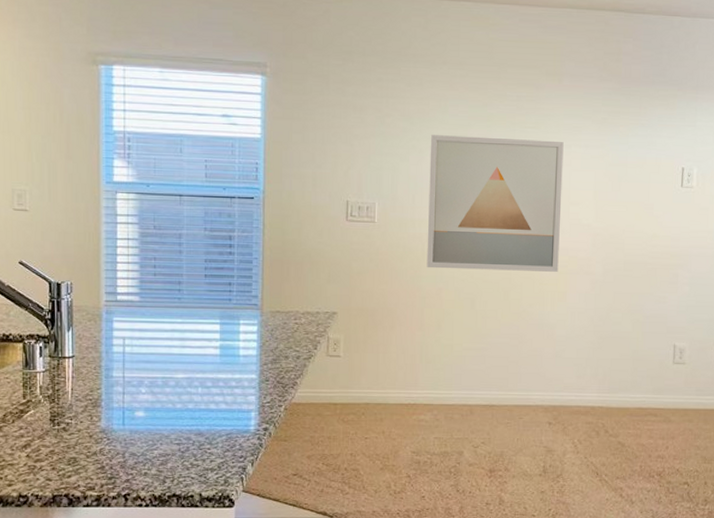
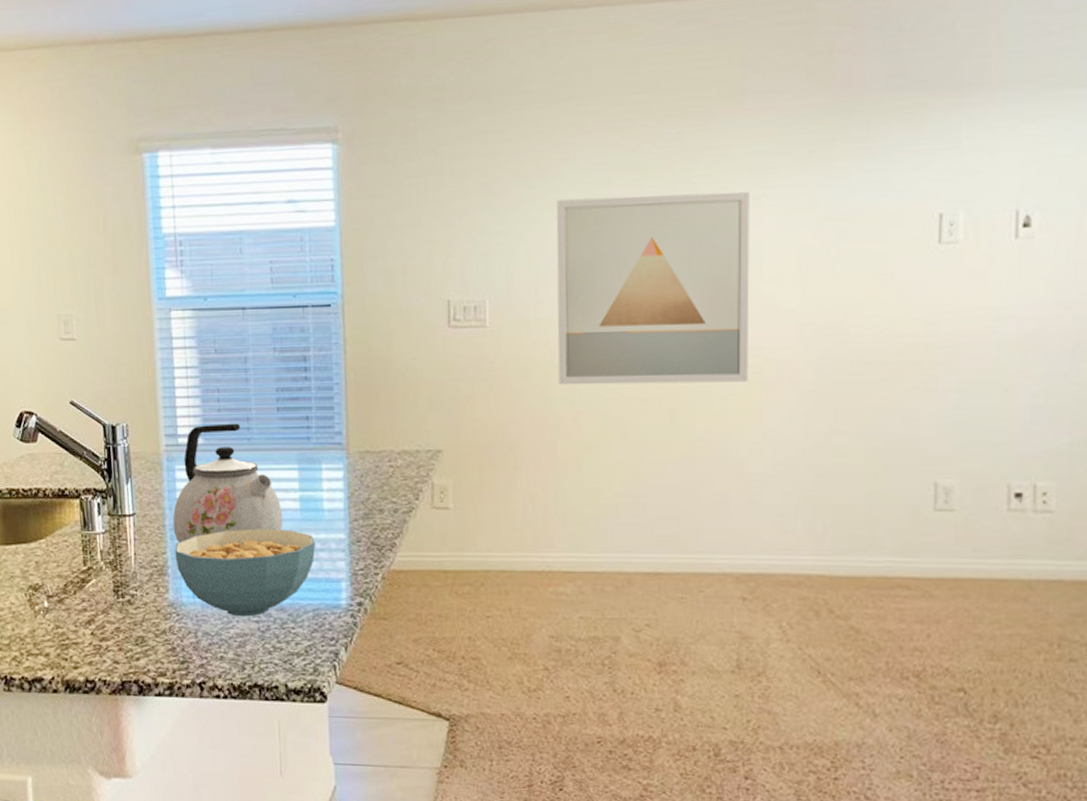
kettle: none [108,285,205,381] -> present [172,423,283,544]
cereal bowl: none [109,369,232,440] -> present [174,528,316,617]

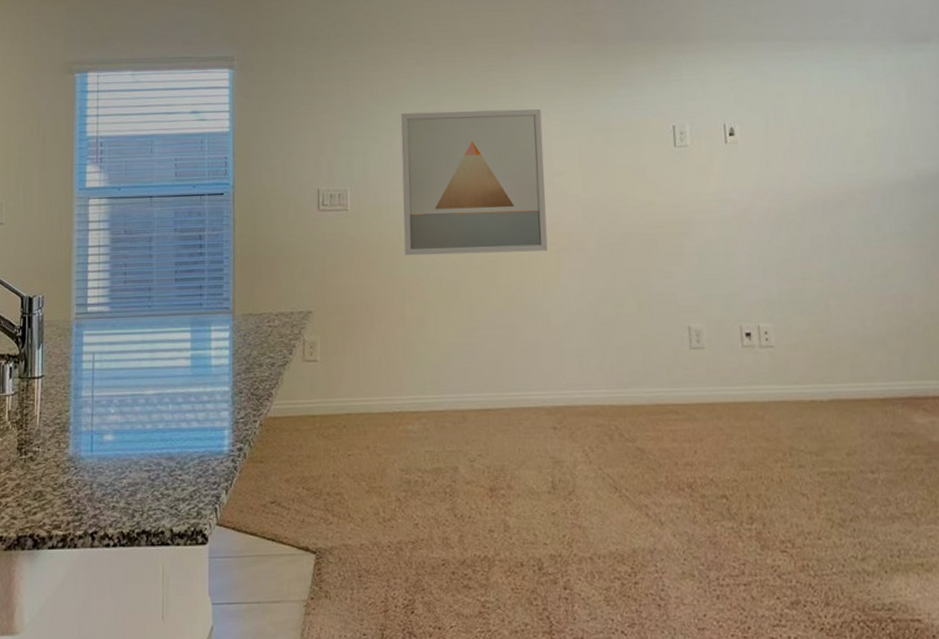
kettle: present [172,423,283,544] -> none [77,292,176,402]
cereal bowl: present [174,528,316,617] -> none [77,384,204,467]

